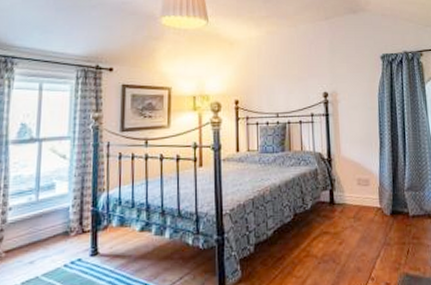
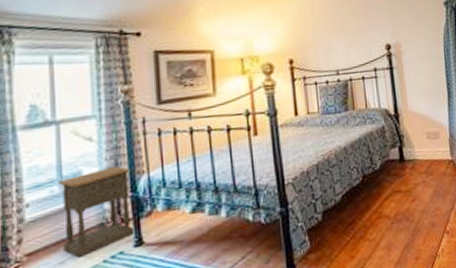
nightstand: none [34,182,95,260] -> present [59,166,135,258]

